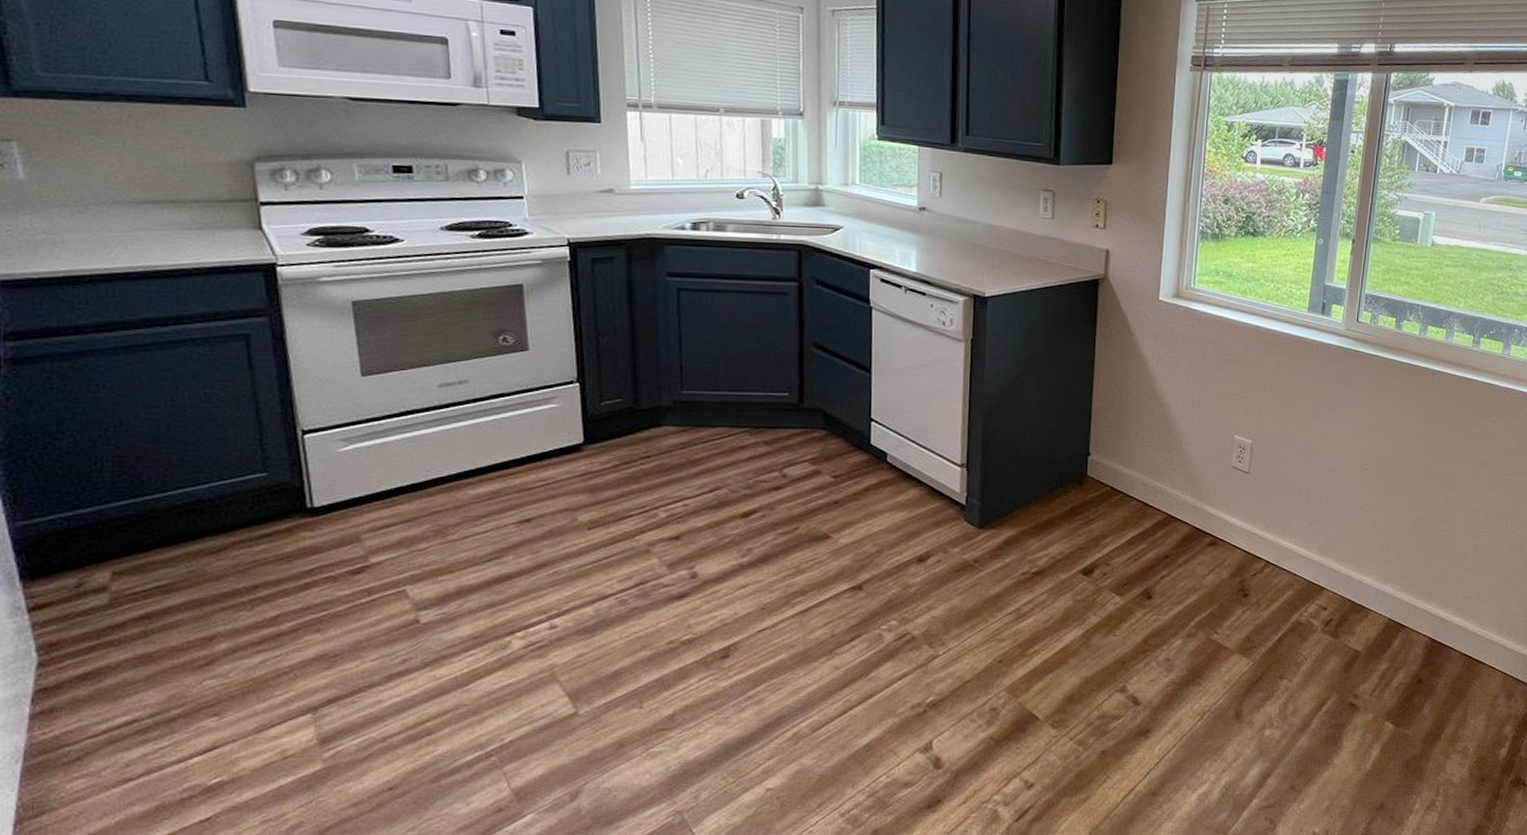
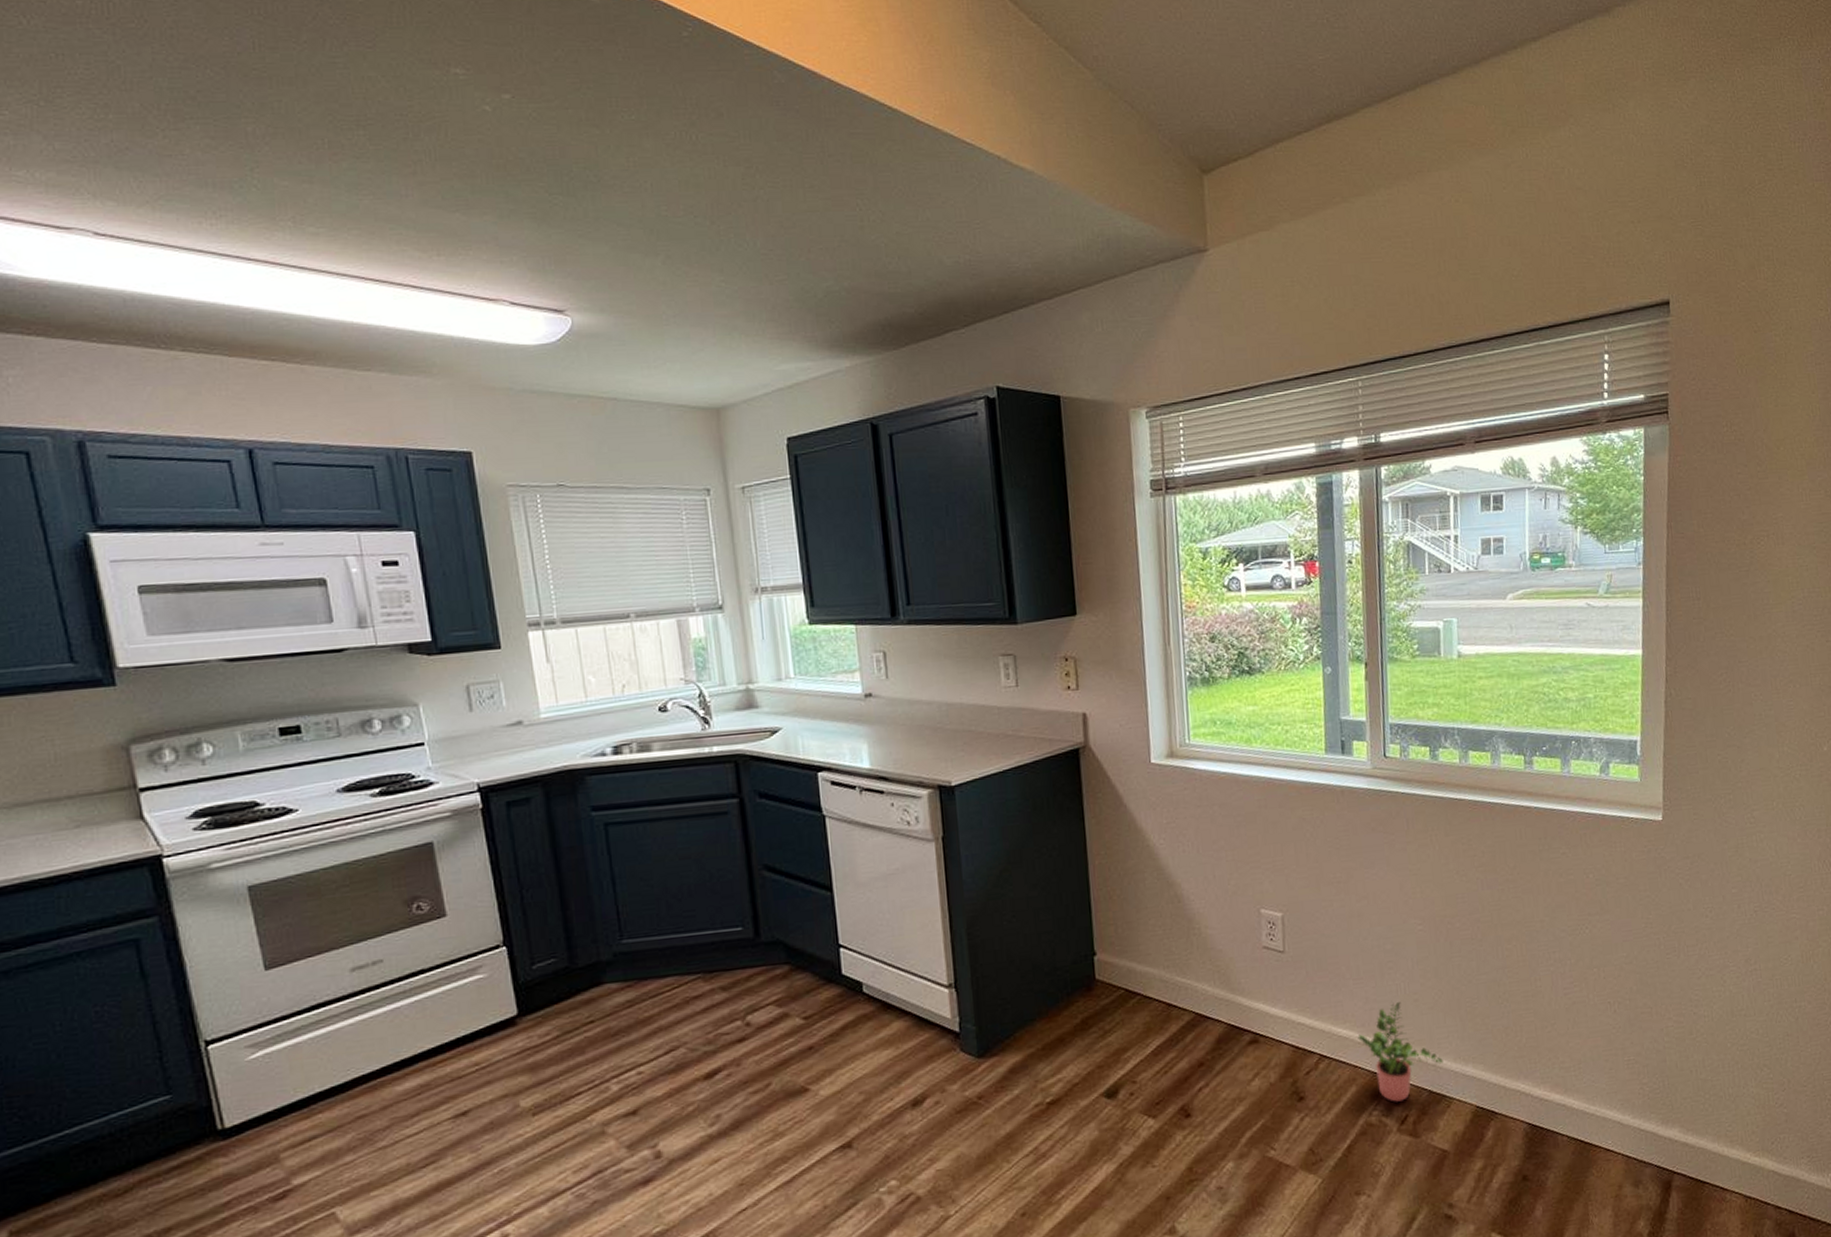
potted plant: none [1300,526,1368,607] -> present [1357,1002,1443,1102]

